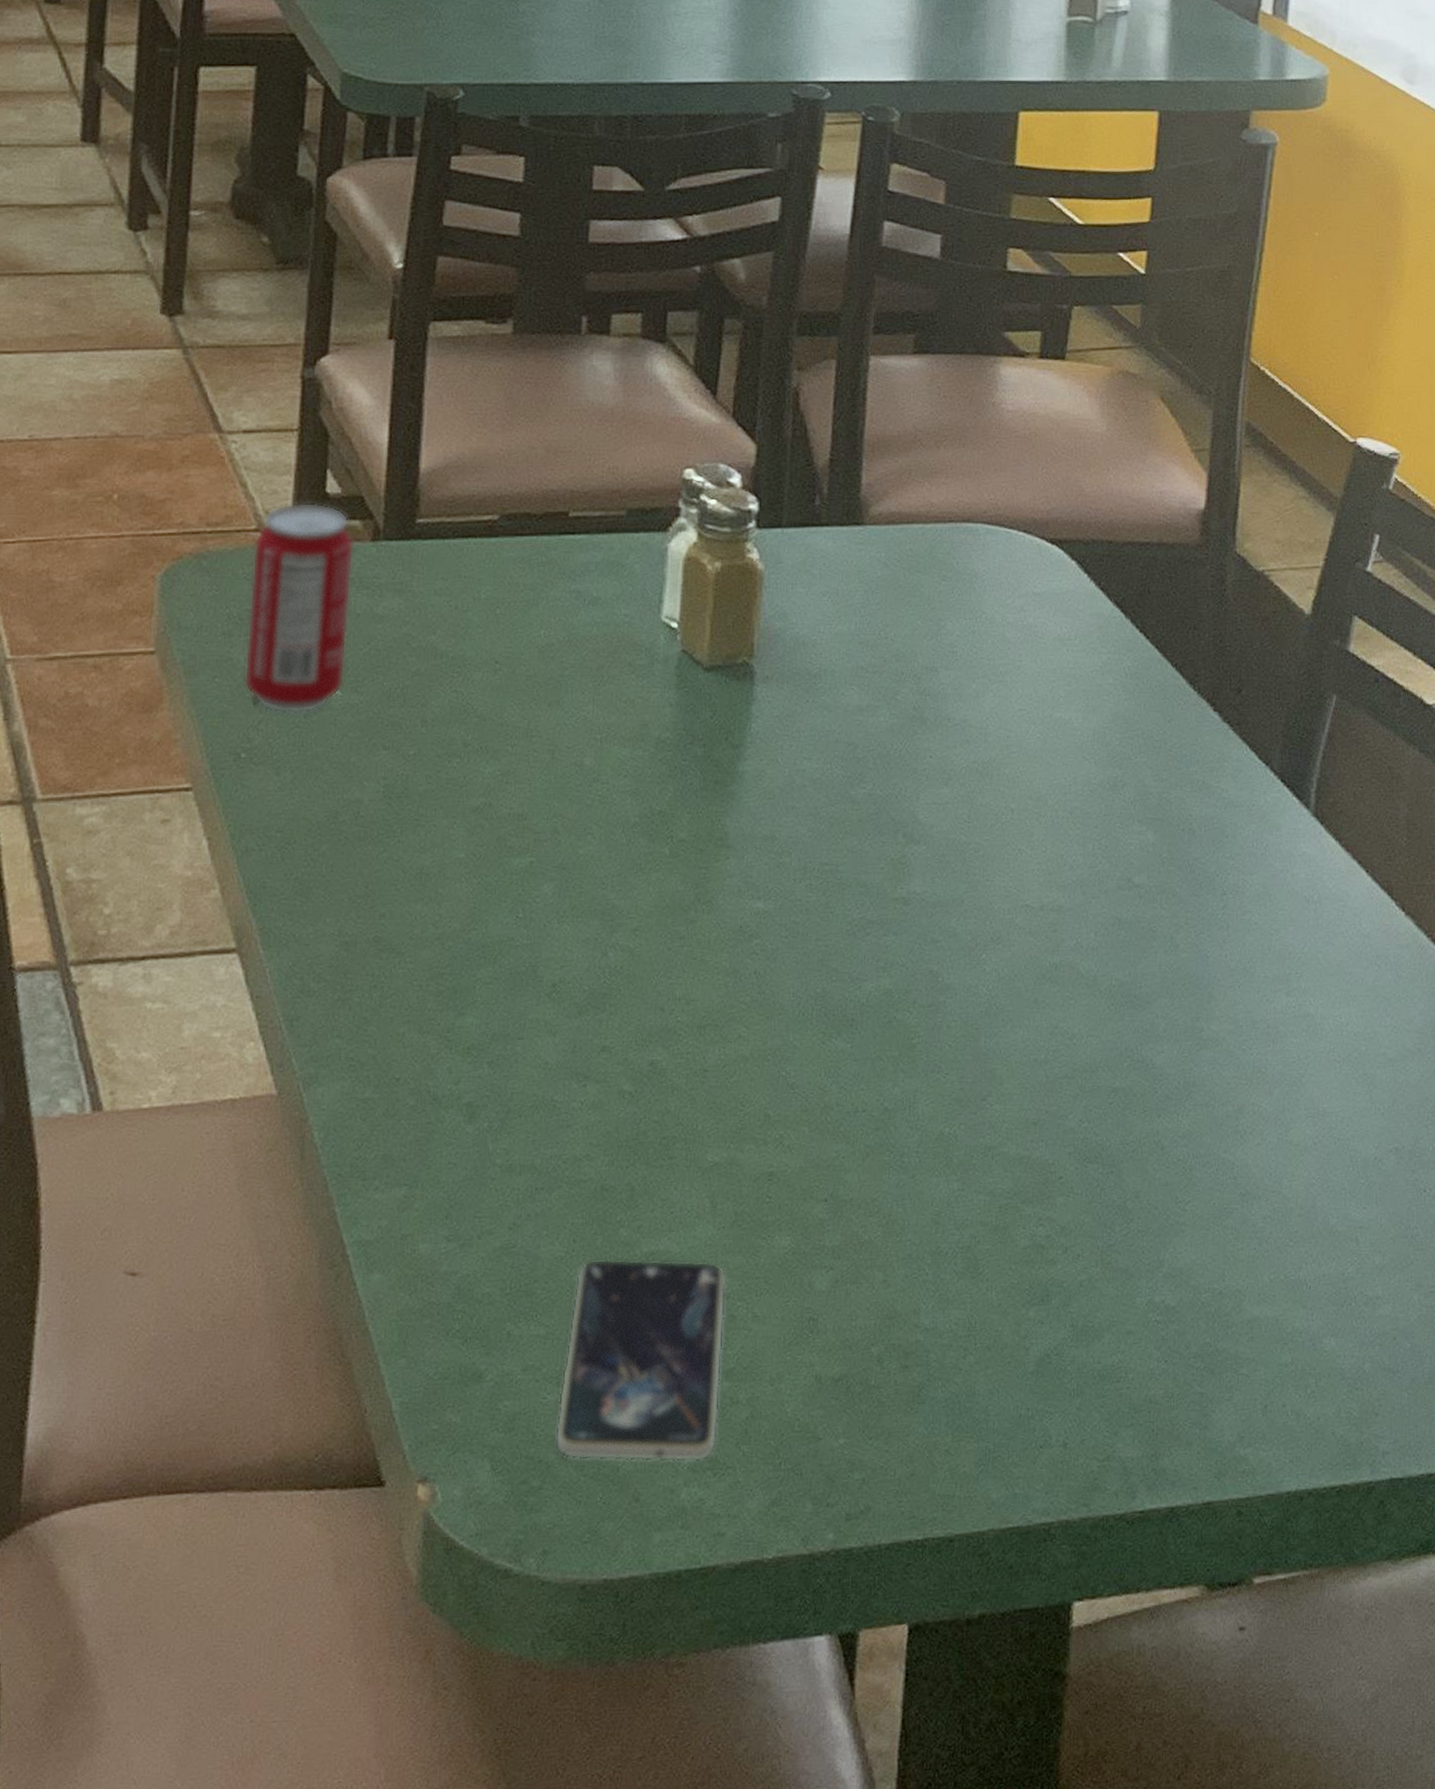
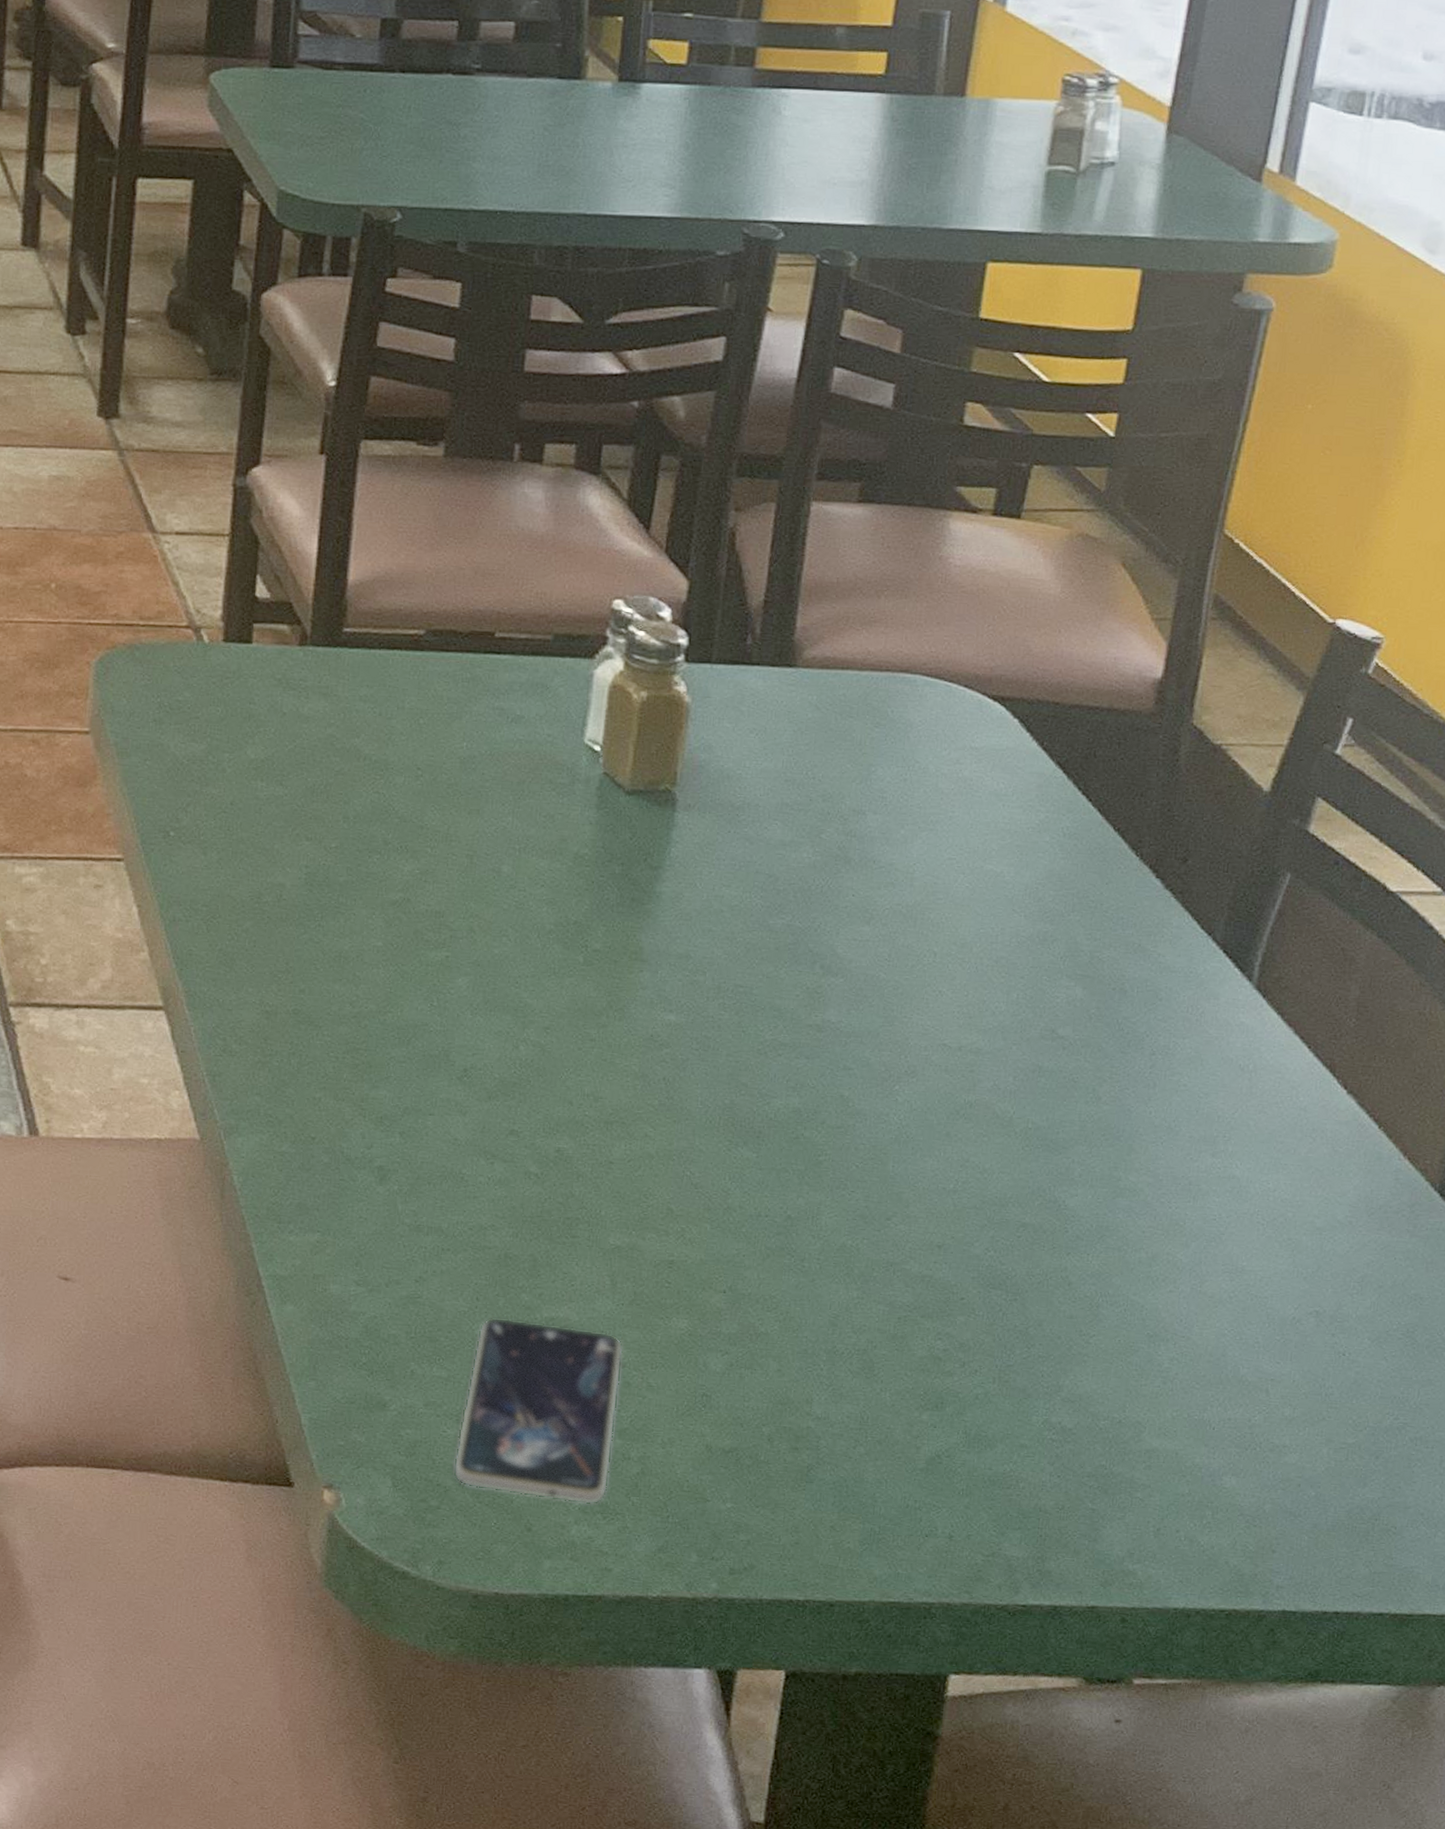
beverage can: present [244,502,354,714] -> none [173,603,282,800]

